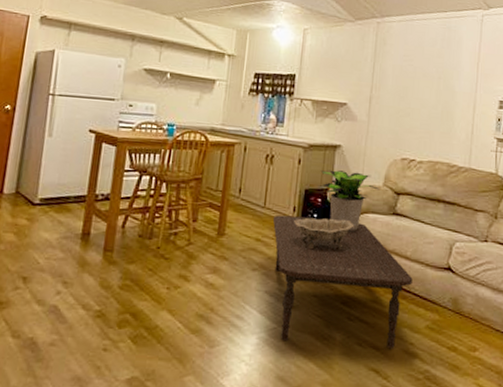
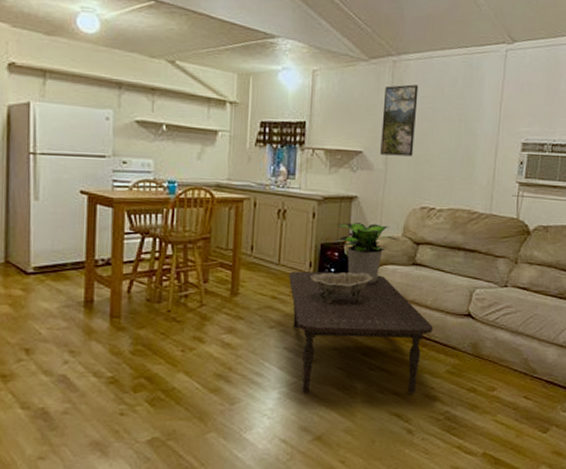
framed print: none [364,43,400,110] -> present [380,84,419,157]

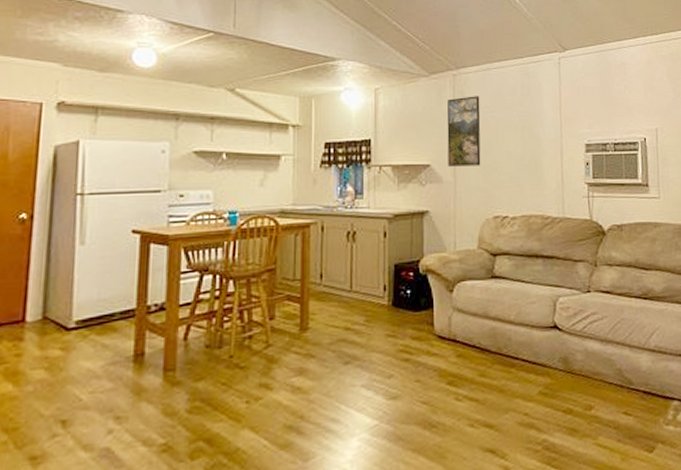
coffee table: present [288,271,433,394] -> none [361,292,520,437]
decorative bowl: present [311,271,373,303] -> none [386,290,452,329]
potted plant: present [336,222,399,285] -> none [409,237,475,304]

